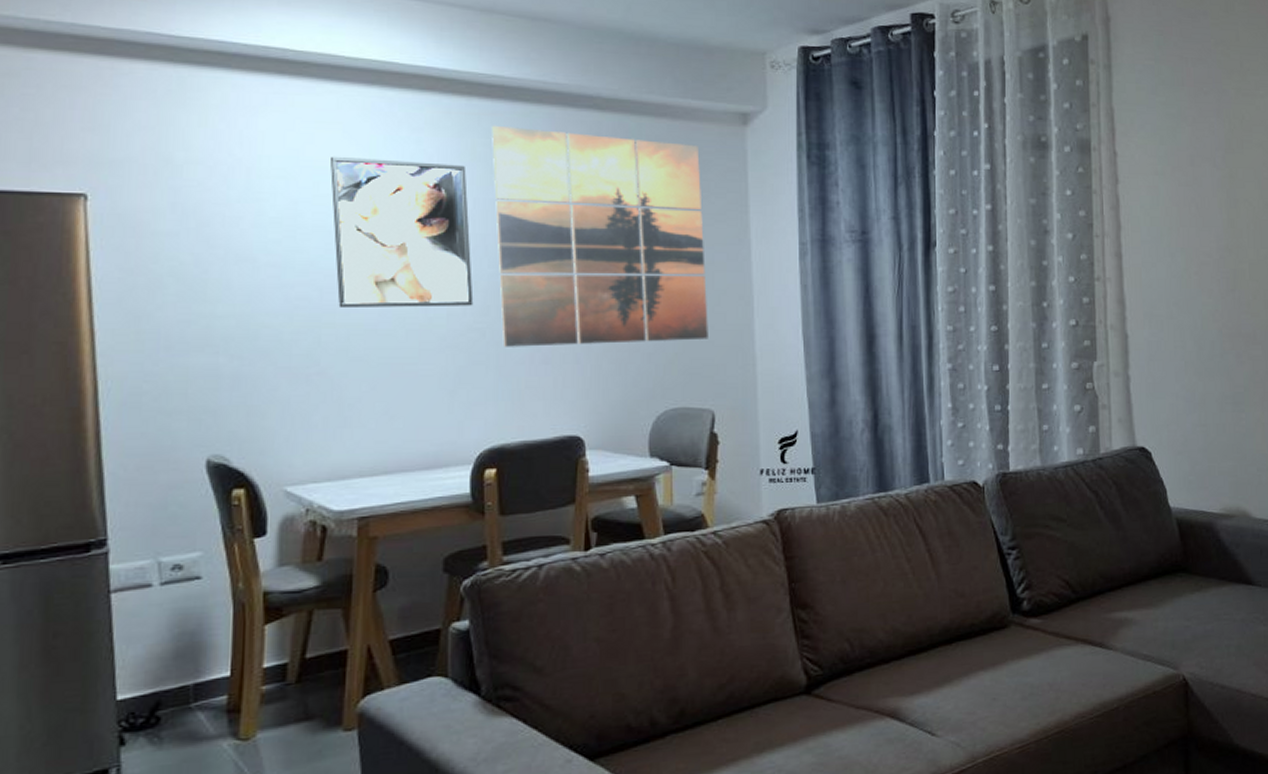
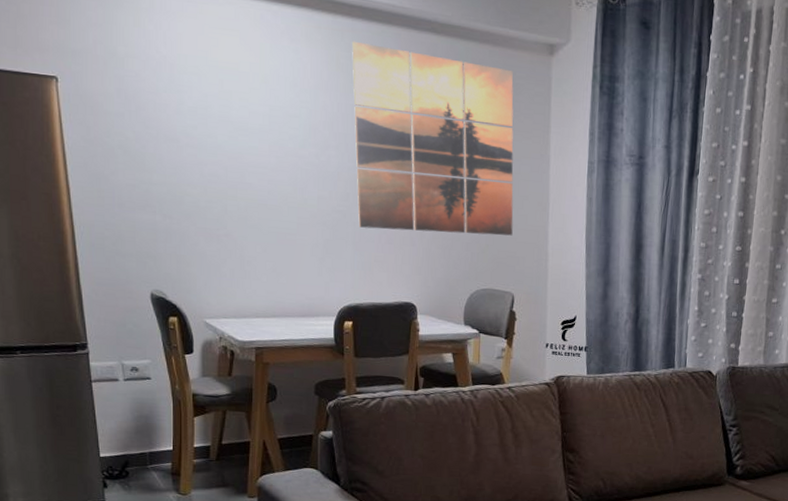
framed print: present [330,156,474,308] -> none [231,58,337,192]

